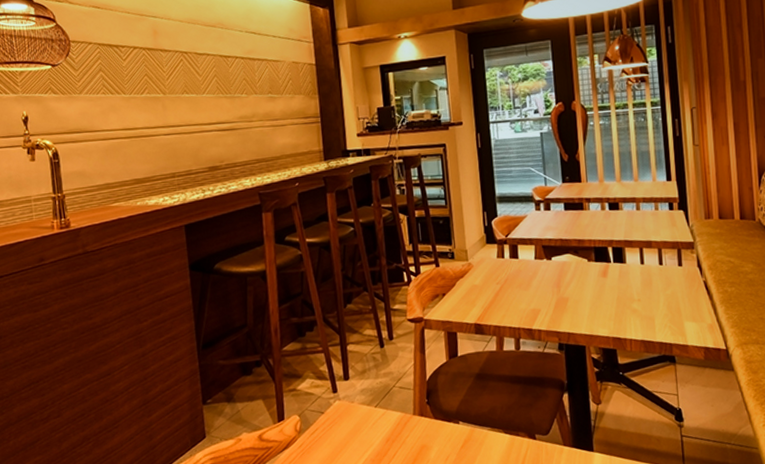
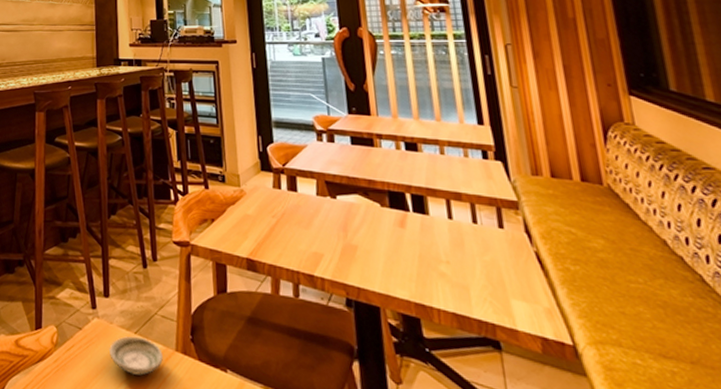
saucer: none [351,409,402,443] -> present [108,336,163,376]

